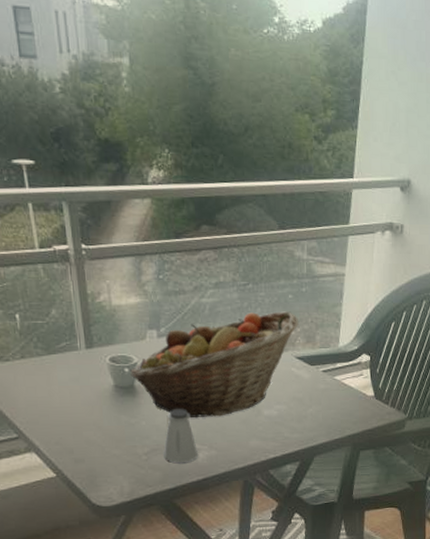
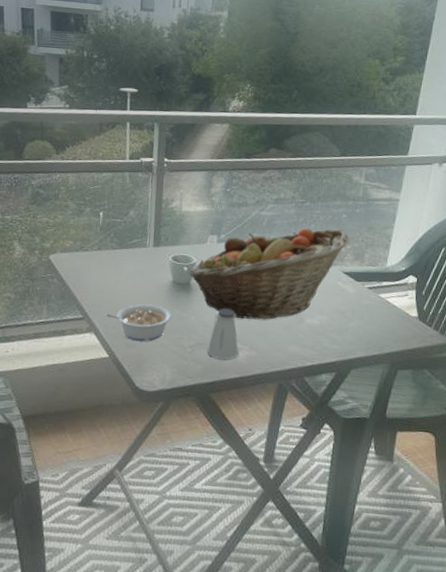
legume: none [44,413,121,456] -> present [105,304,173,342]

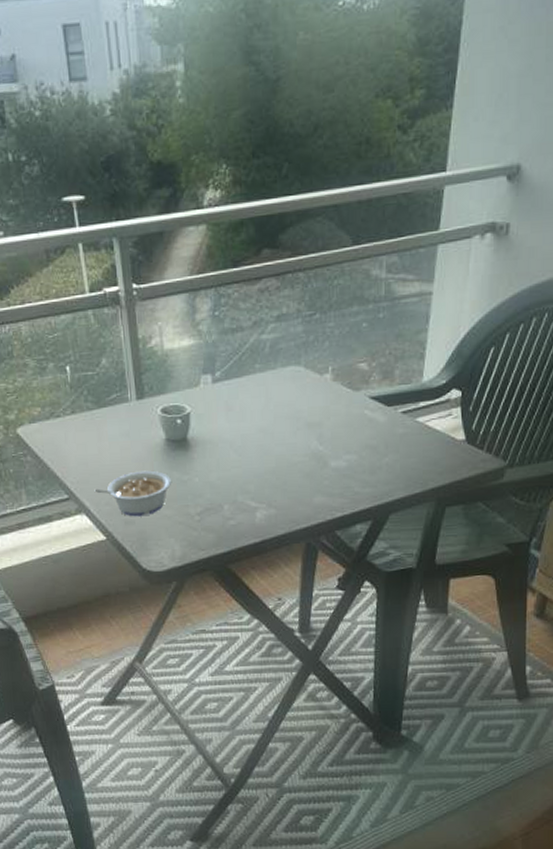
fruit basket: present [188,227,350,320] -> none [183,343,374,473]
saltshaker: present [206,308,239,360] -> none [217,462,255,524]

